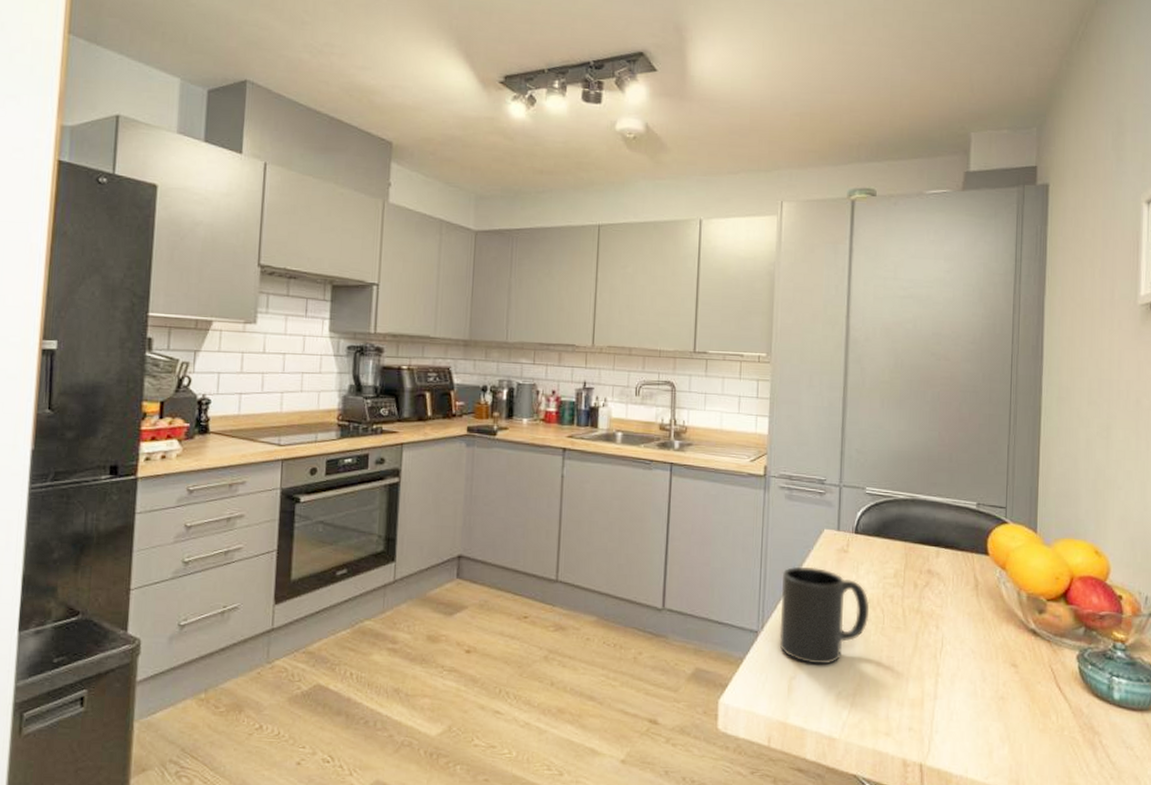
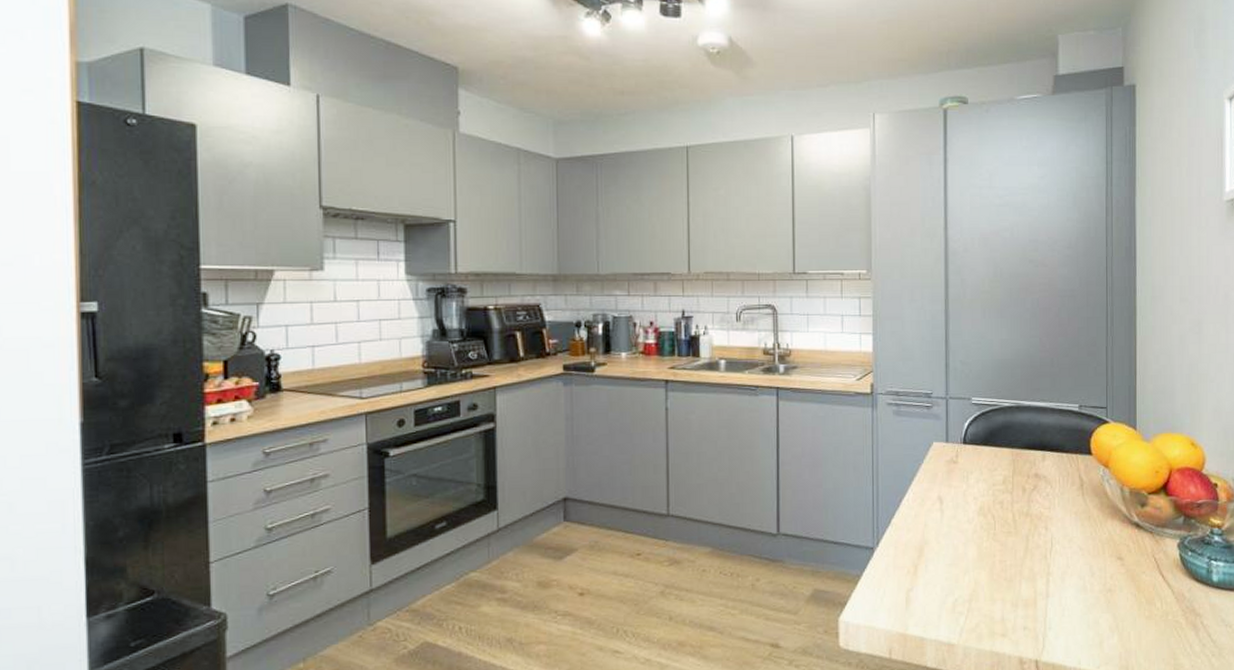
mug: present [779,566,870,665] -> none [894,480,981,575]

